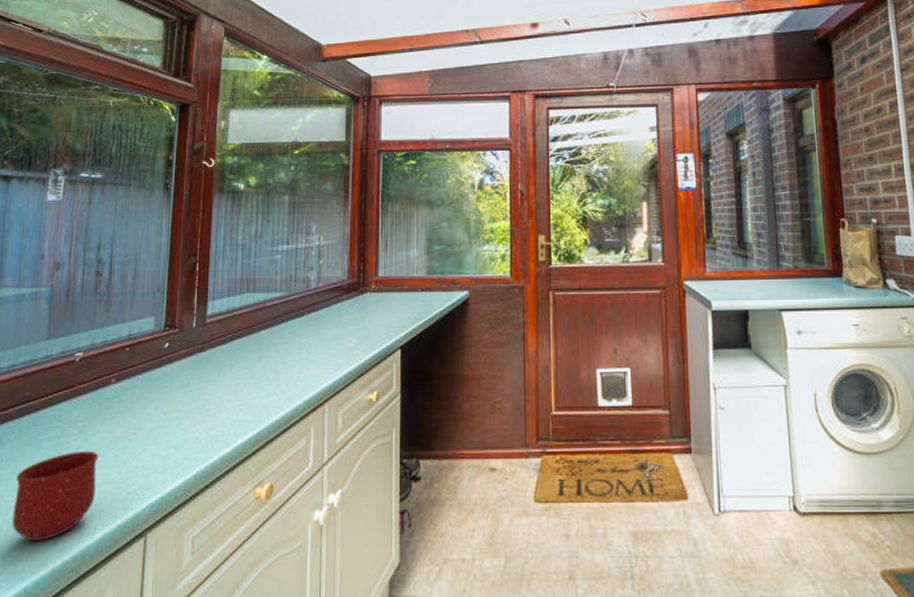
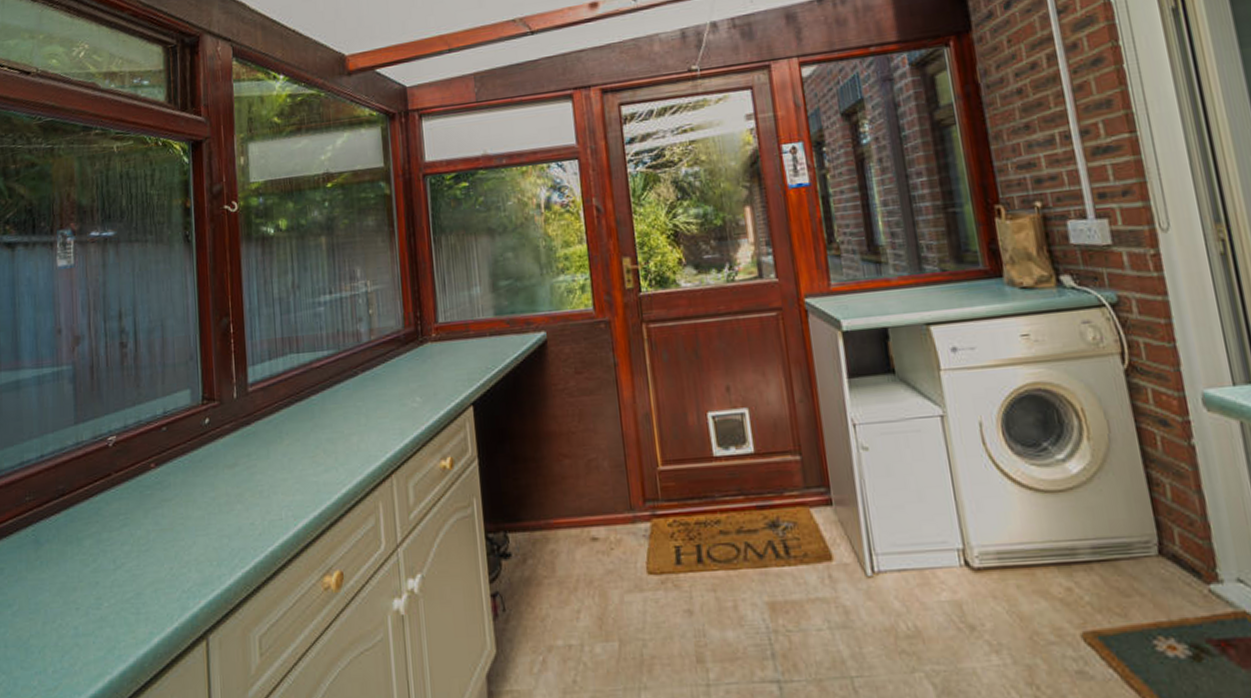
mug: present [12,450,99,542] -> none [59,545,147,652]

